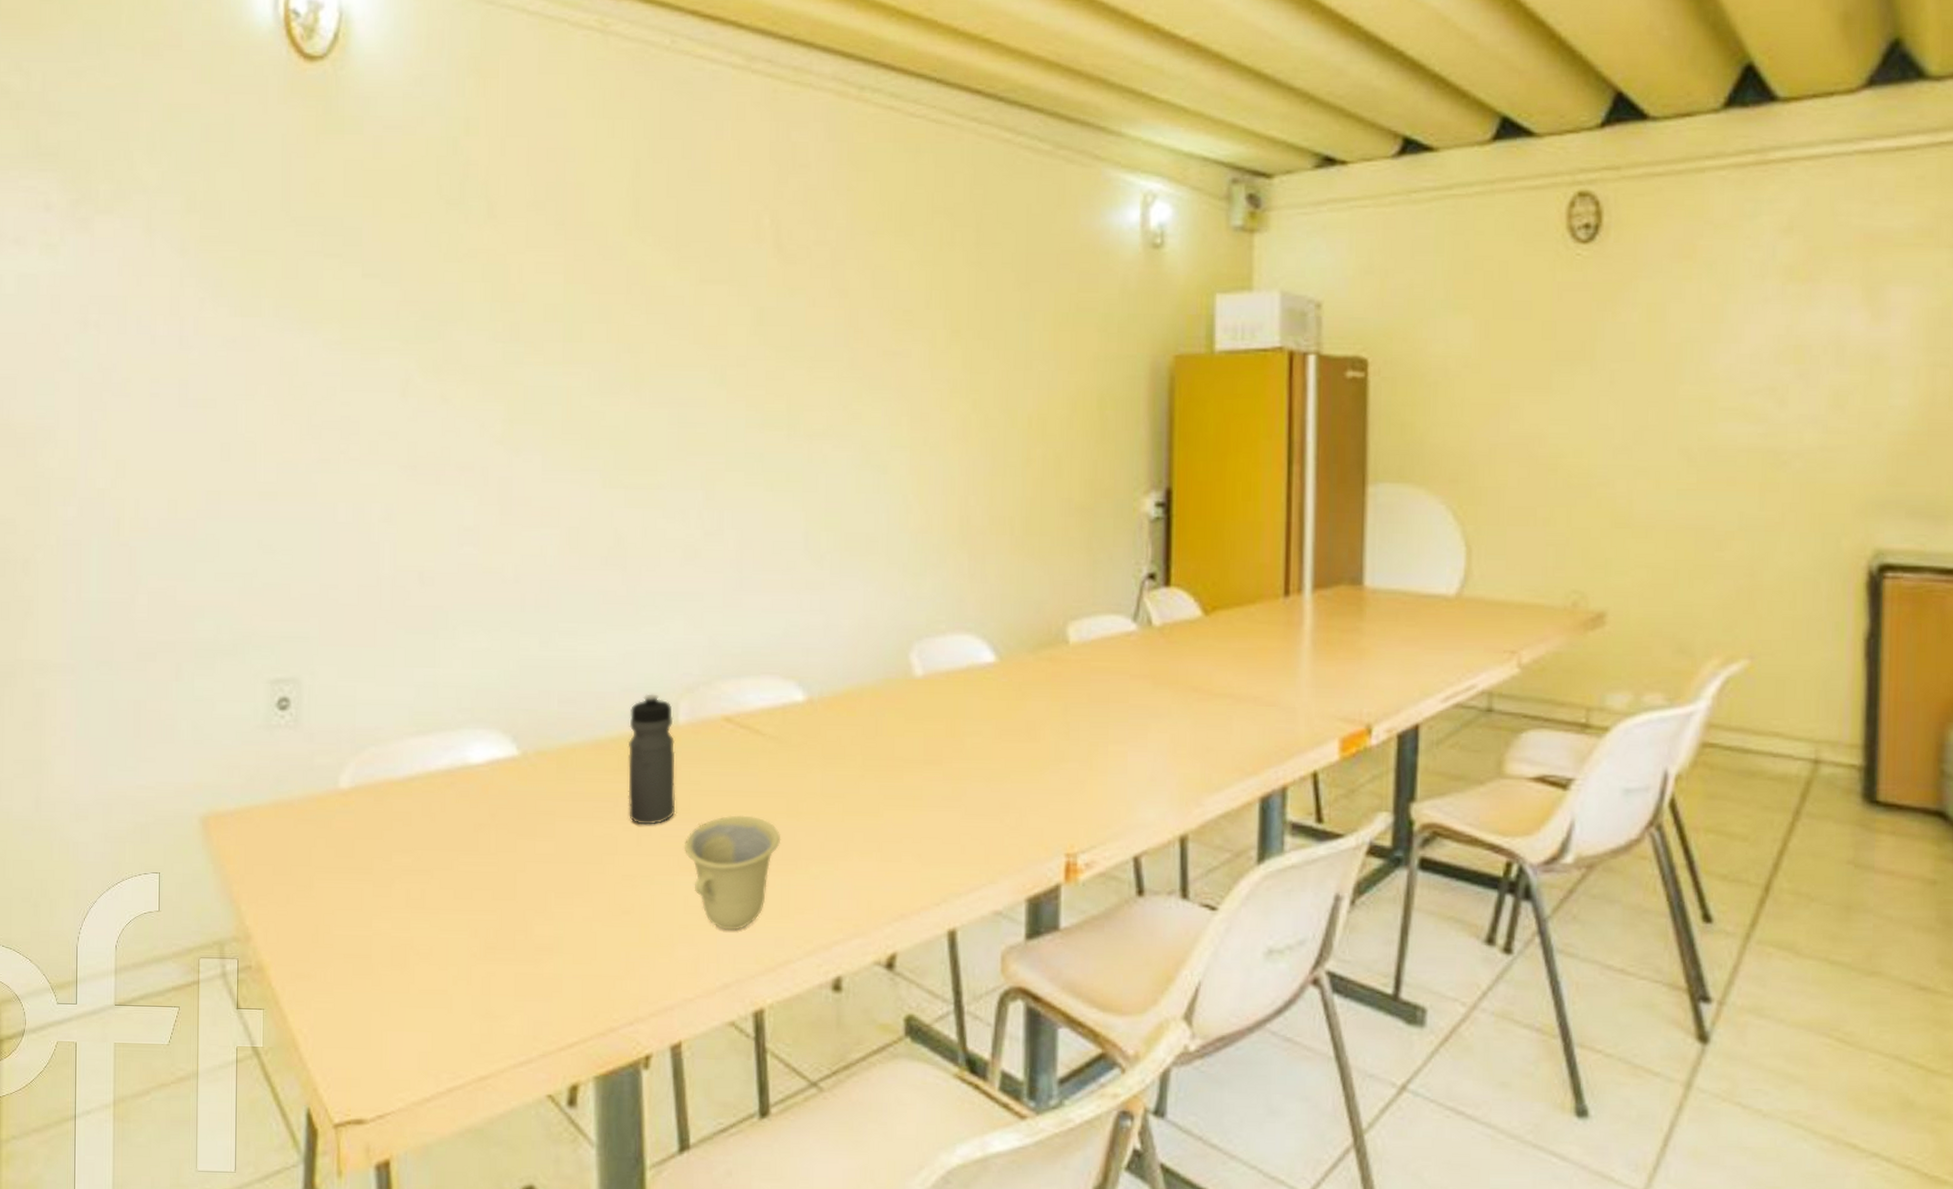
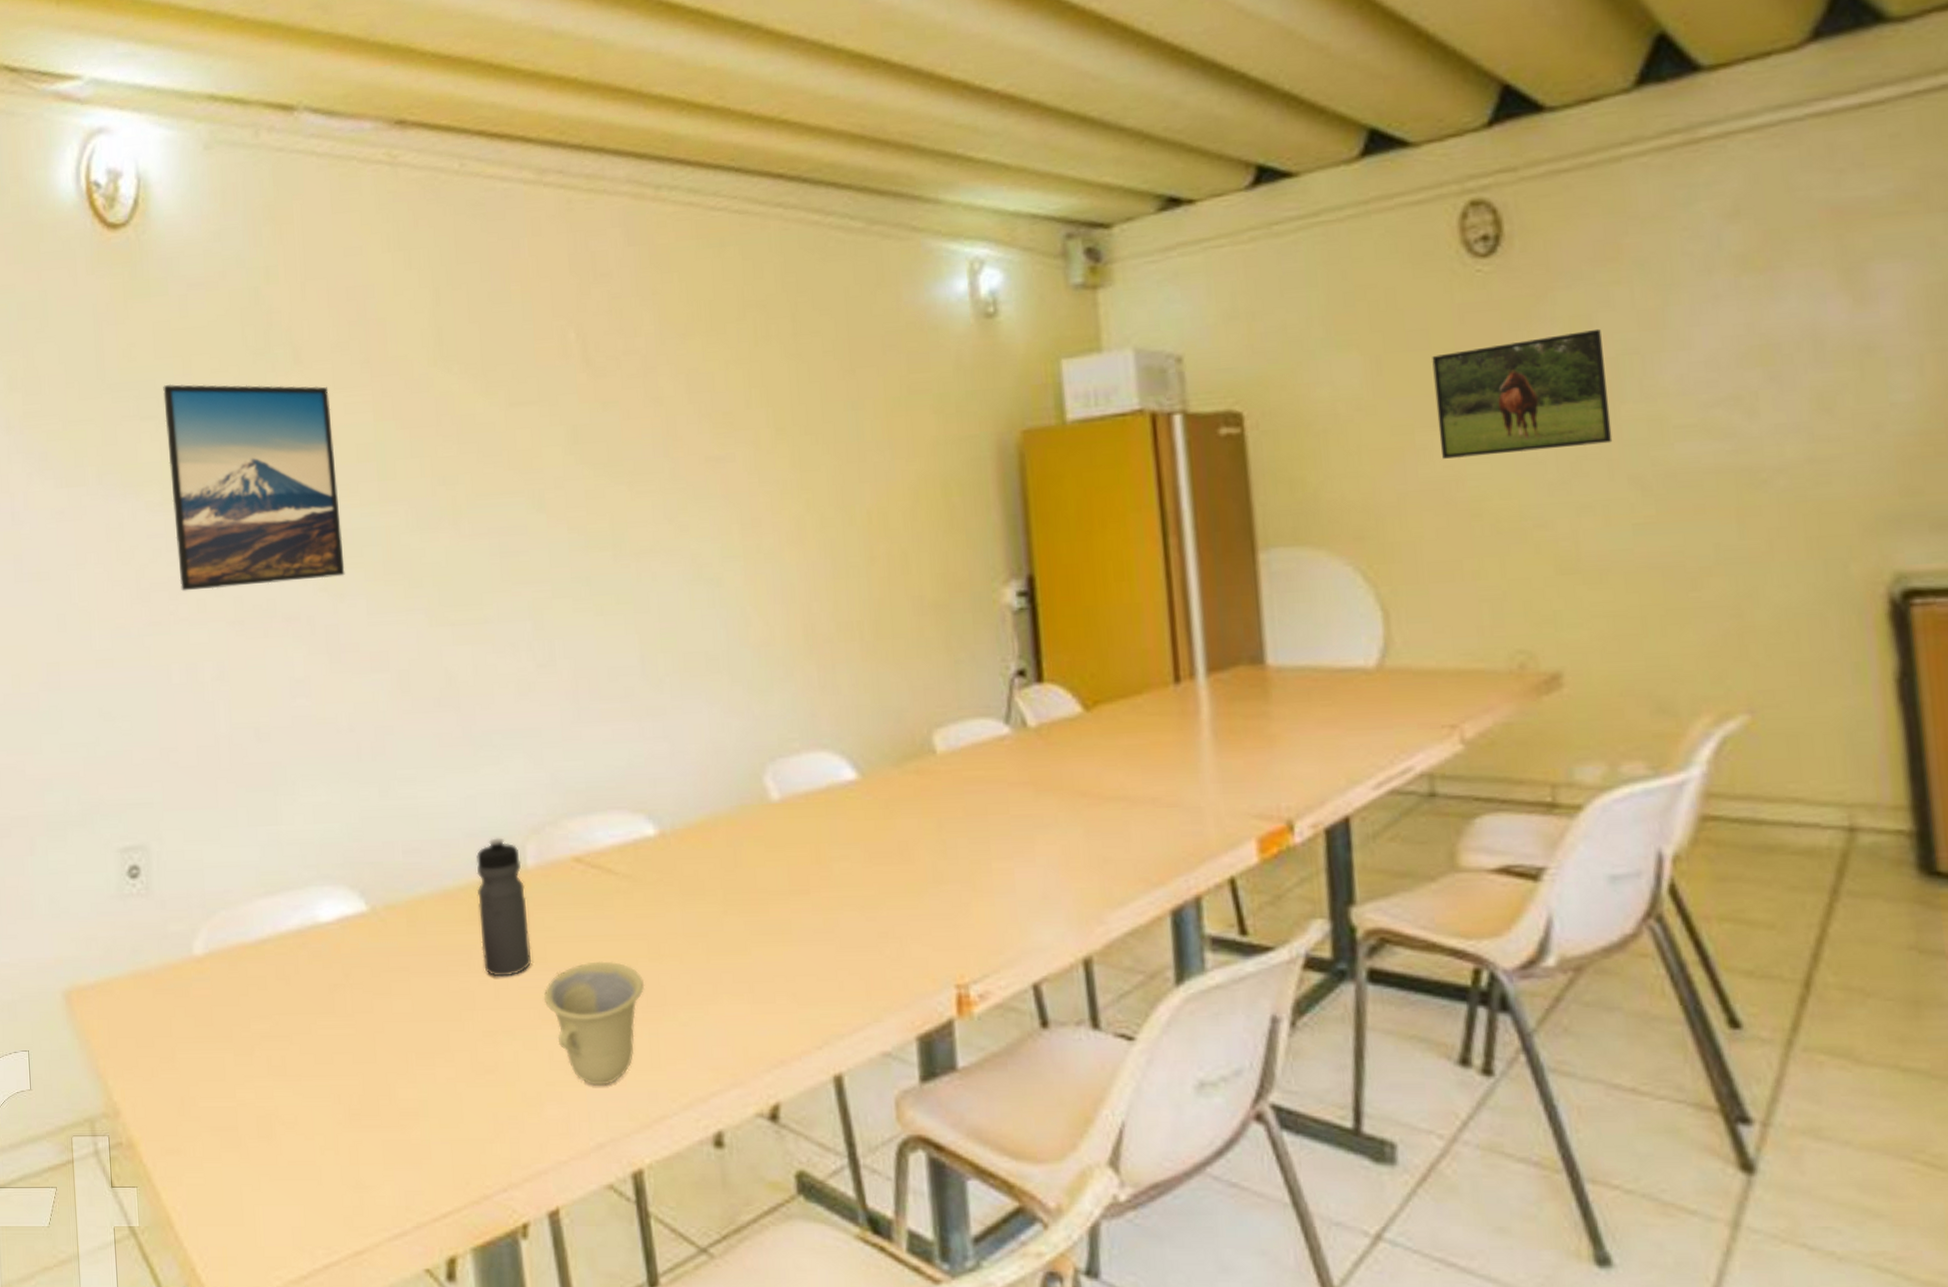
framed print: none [350,224,523,432] -> present [163,384,345,591]
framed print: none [1530,316,1671,418] -> present [1432,328,1613,459]

